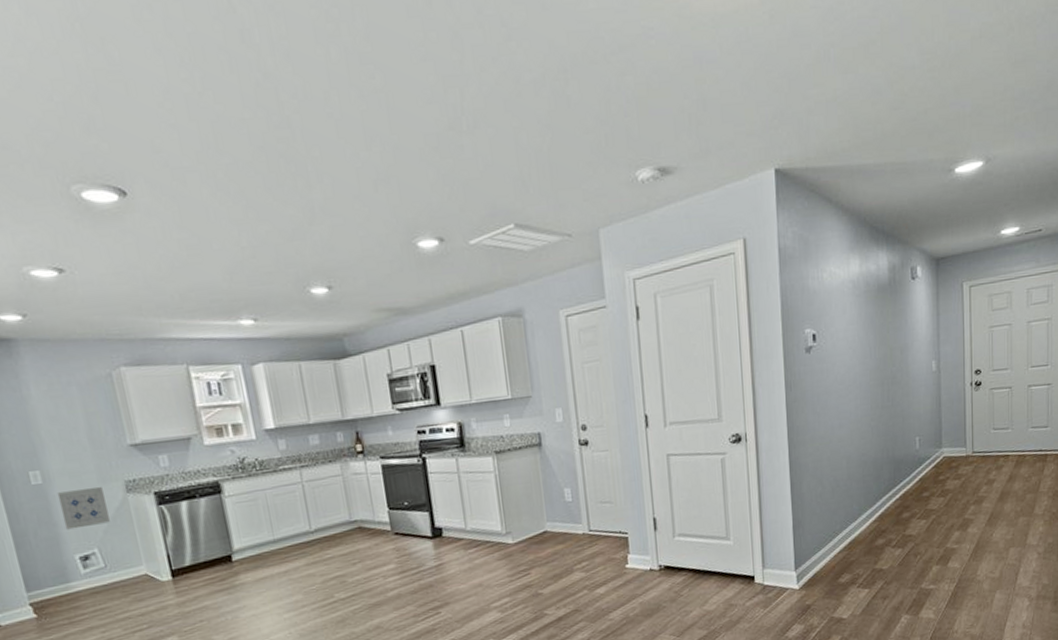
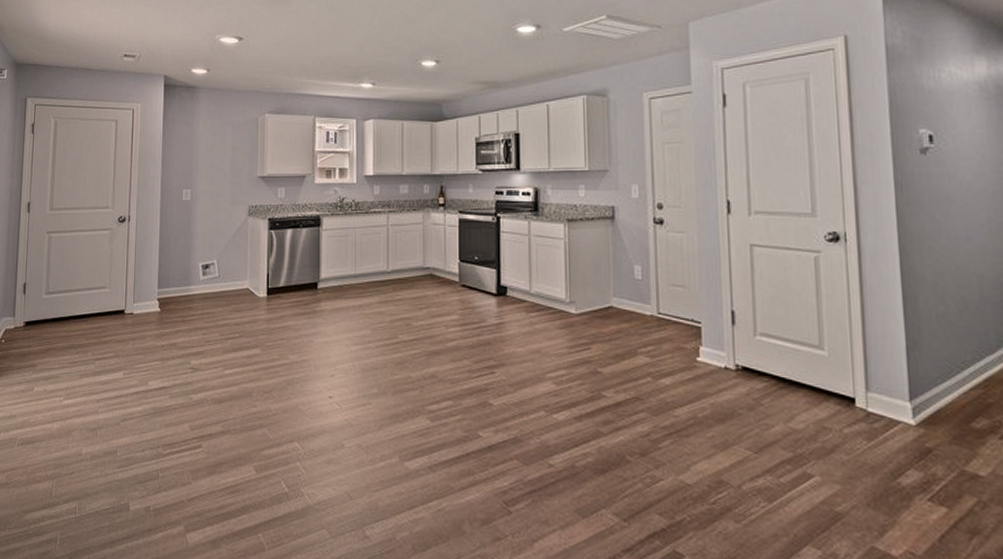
wall art: present [57,486,110,530] -> none [197,207,231,241]

